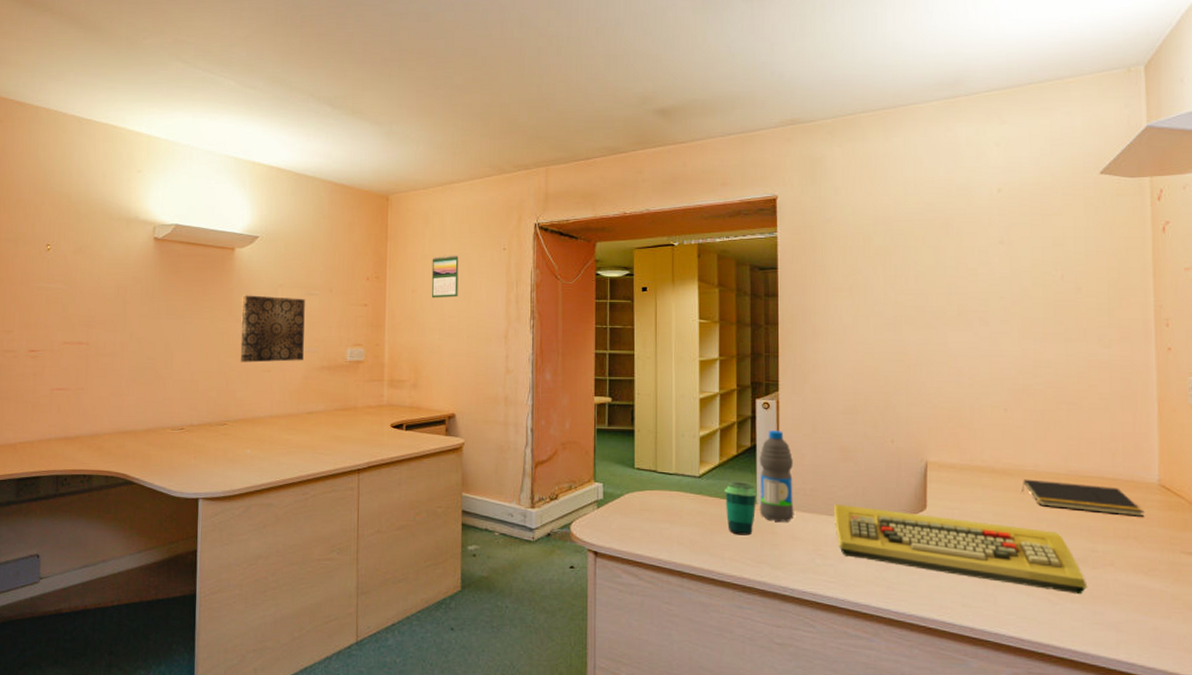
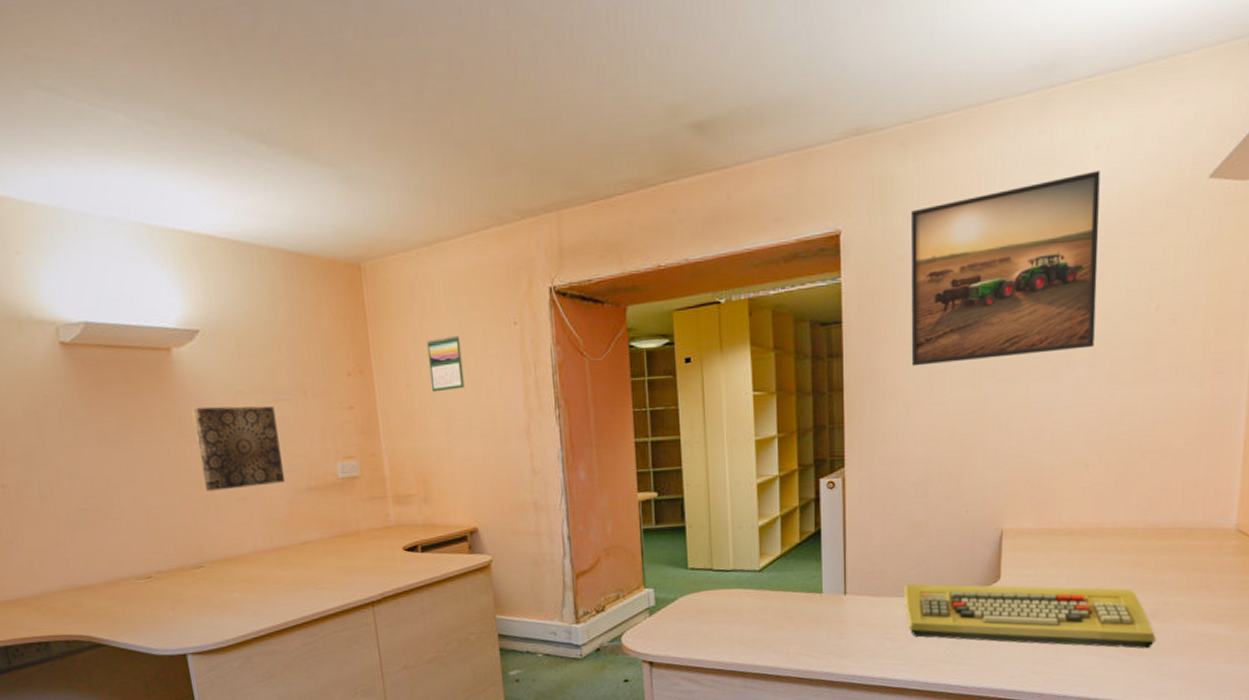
cup: present [724,482,757,536] -> none [787,571,822,628]
water bottle: present [759,430,794,522] -> none [824,511,862,609]
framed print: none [837,163,1005,310] -> present [910,171,1100,367]
notepad: present [1022,479,1145,517] -> none [1098,537,1219,566]

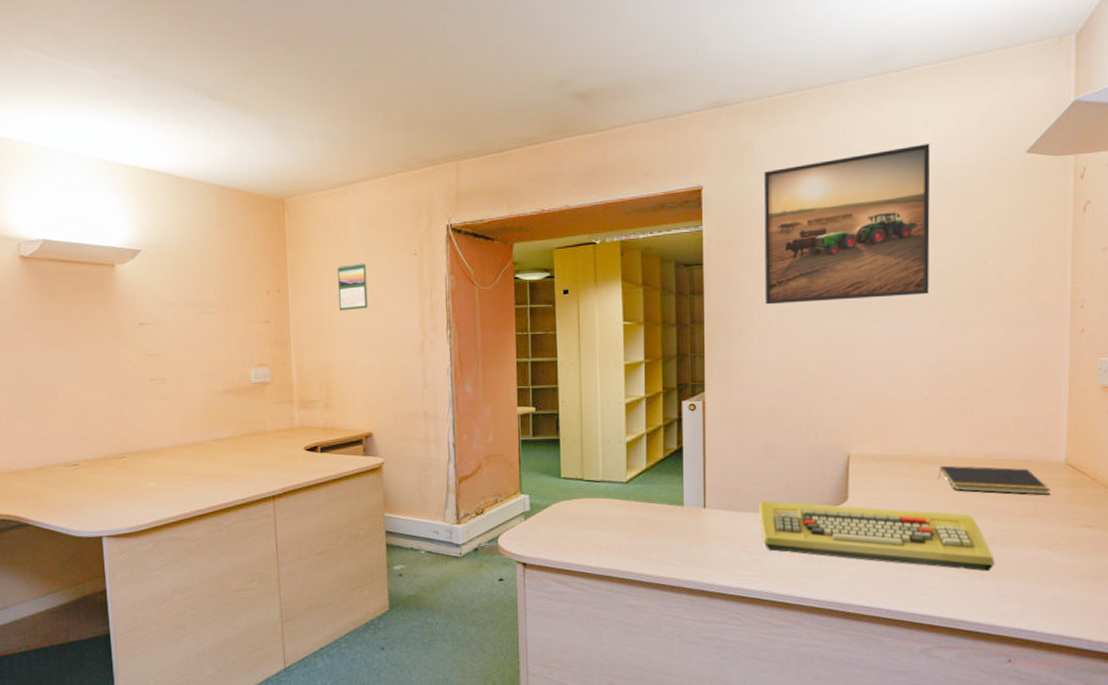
wall art: present [192,405,285,491] -> none [128,316,204,390]
notepad: none [1098,537,1219,566] -> present [938,465,1051,495]

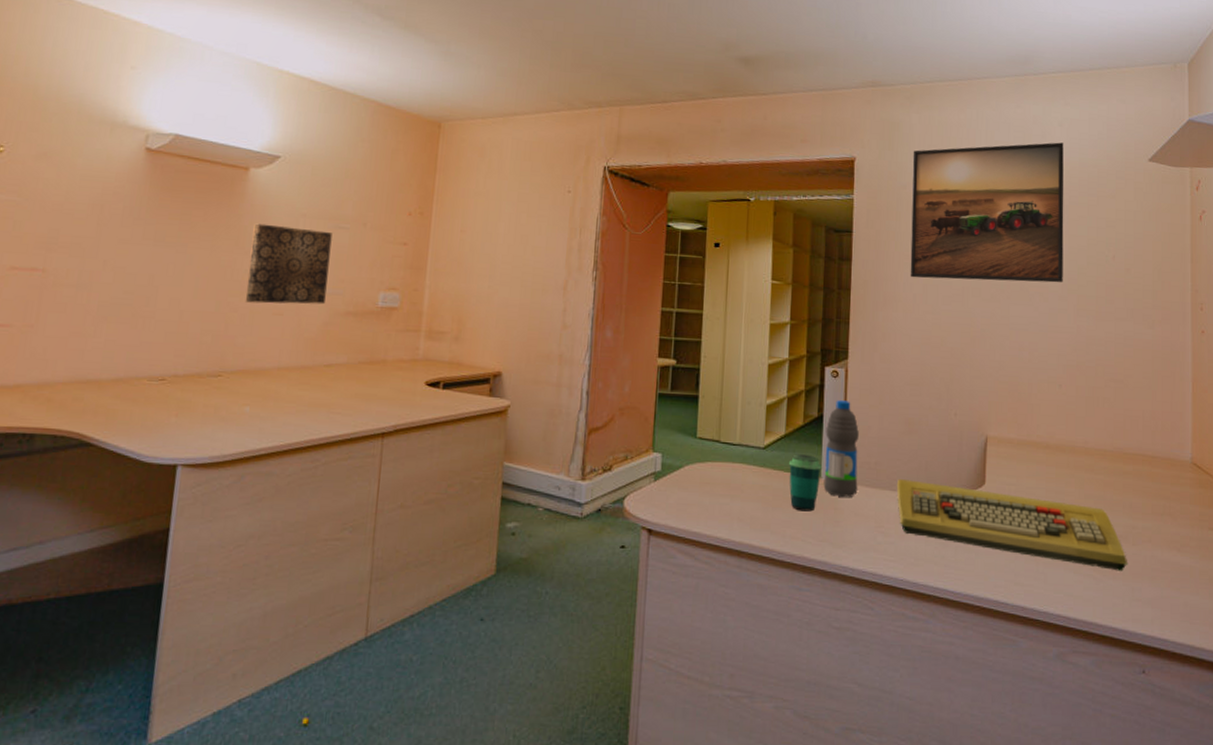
wall art: none [128,316,204,390] -> present [245,223,332,305]
calendar: present [337,263,368,311] -> none [483,193,517,242]
cup: none [651,485,684,537] -> present [788,454,822,512]
water bottle: none [686,432,720,522] -> present [823,400,859,497]
notepad: present [938,465,1051,495] -> none [1072,455,1179,494]

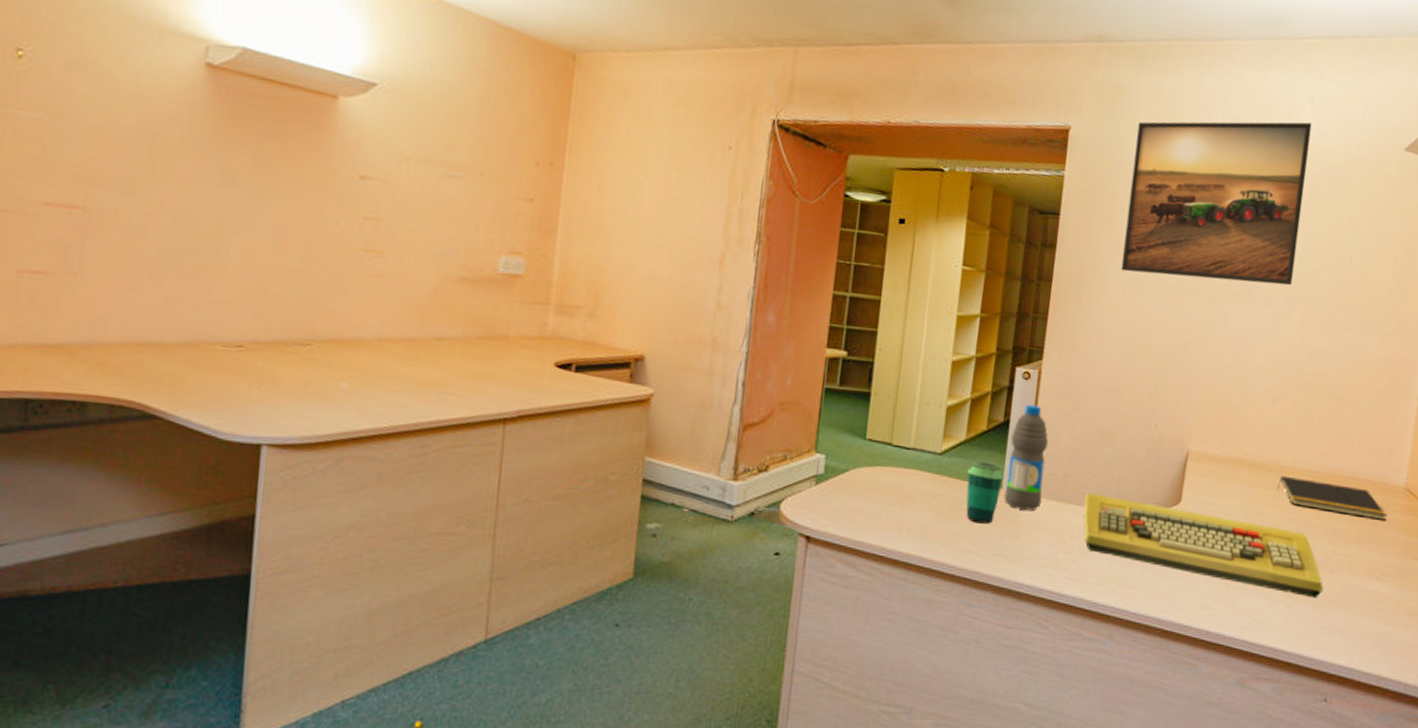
wall art: present [245,223,332,305] -> none [337,165,443,267]
notepad: none [1072,455,1179,494] -> present [1277,475,1388,521]

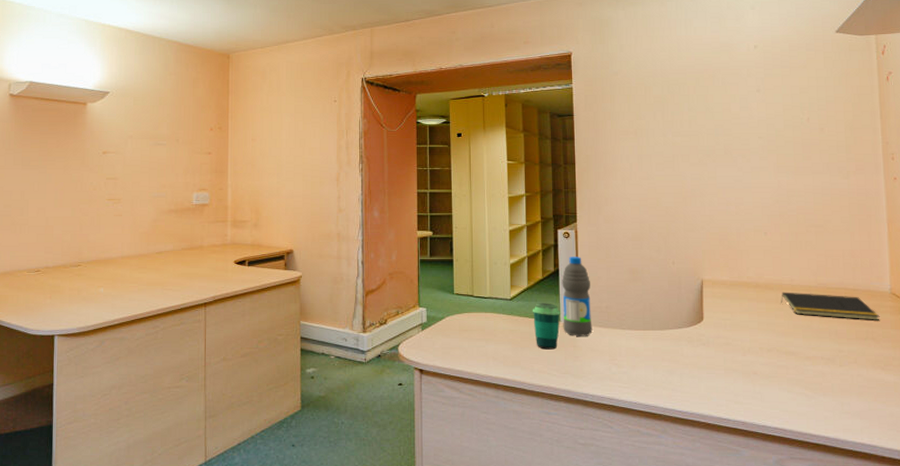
keyboard: present [1083,493,1324,599] -> none [625,319,837,389]
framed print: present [1120,121,1312,286] -> none [621,23,763,150]

